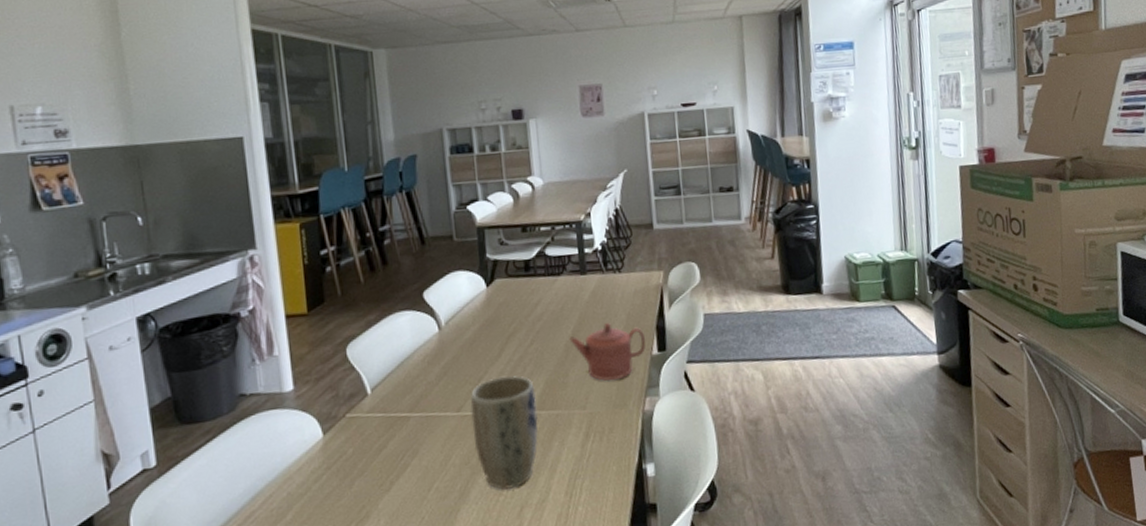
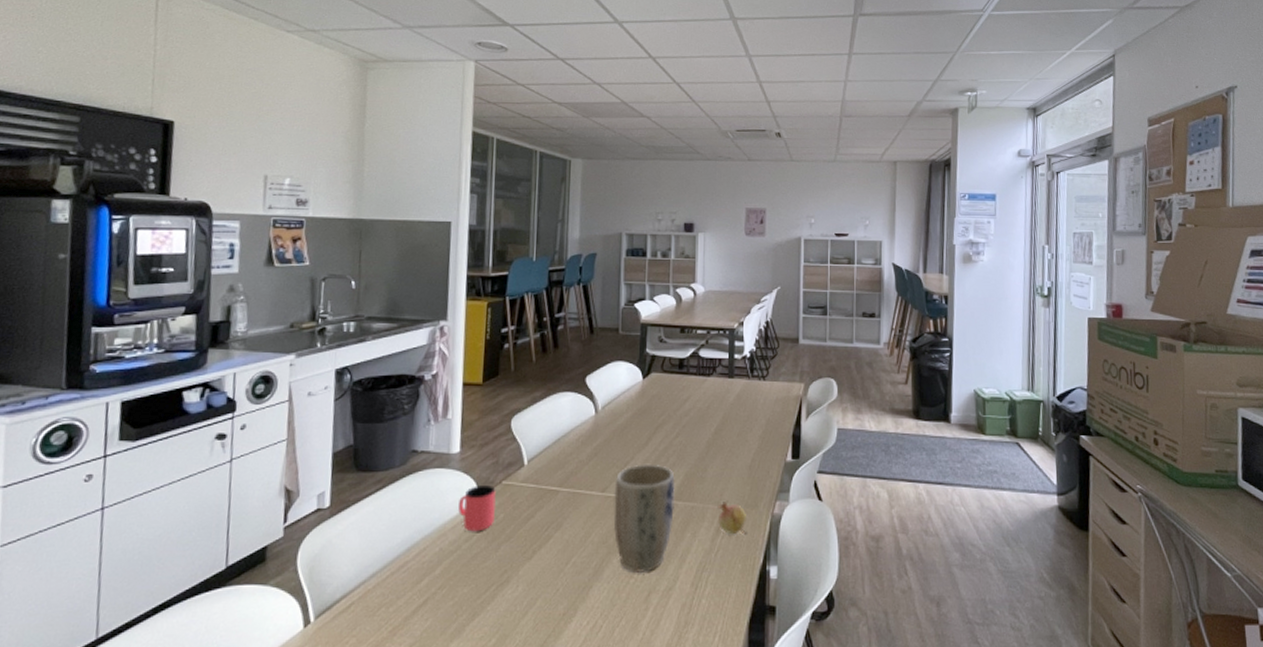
cup: none [301,420,345,472] -> present [458,485,496,532]
teapot: present [569,322,646,381] -> none [711,425,782,481]
fruit: none [584,403,619,438] -> present [717,500,747,535]

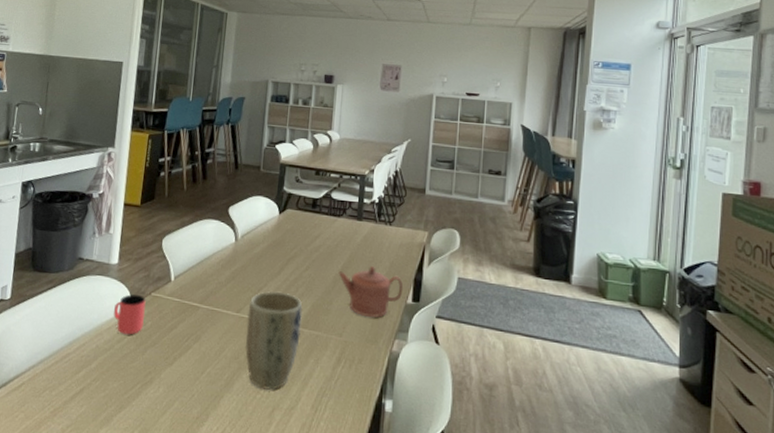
teapot: none [711,425,782,481] -> present [338,265,404,318]
fruit: present [717,500,747,535] -> none [340,333,366,368]

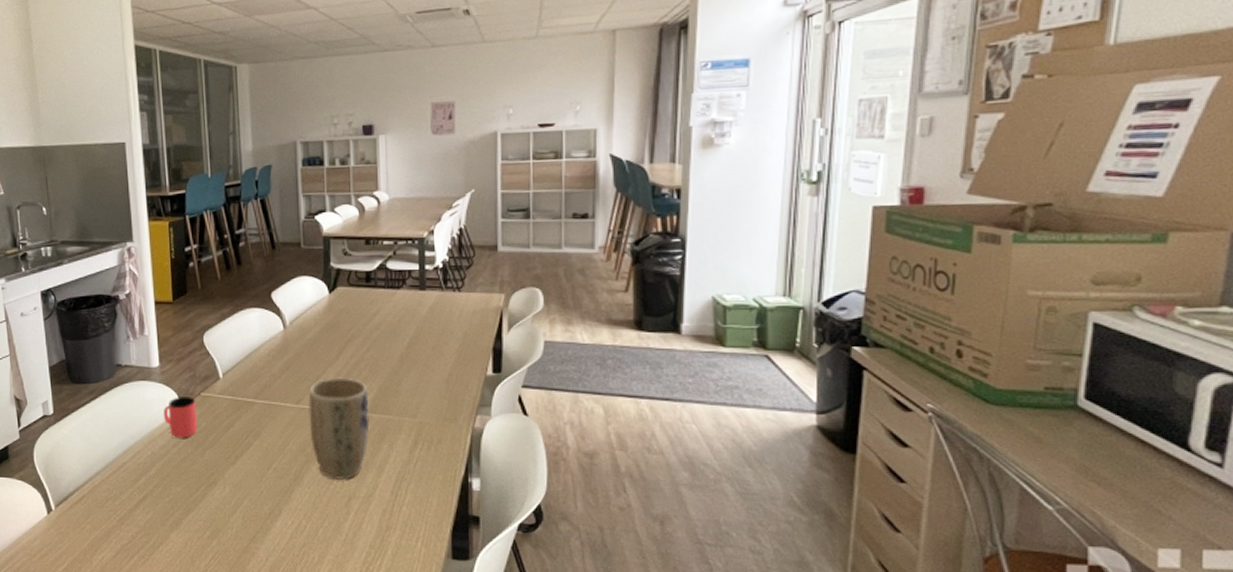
teapot: present [338,265,404,318] -> none [404,338,481,395]

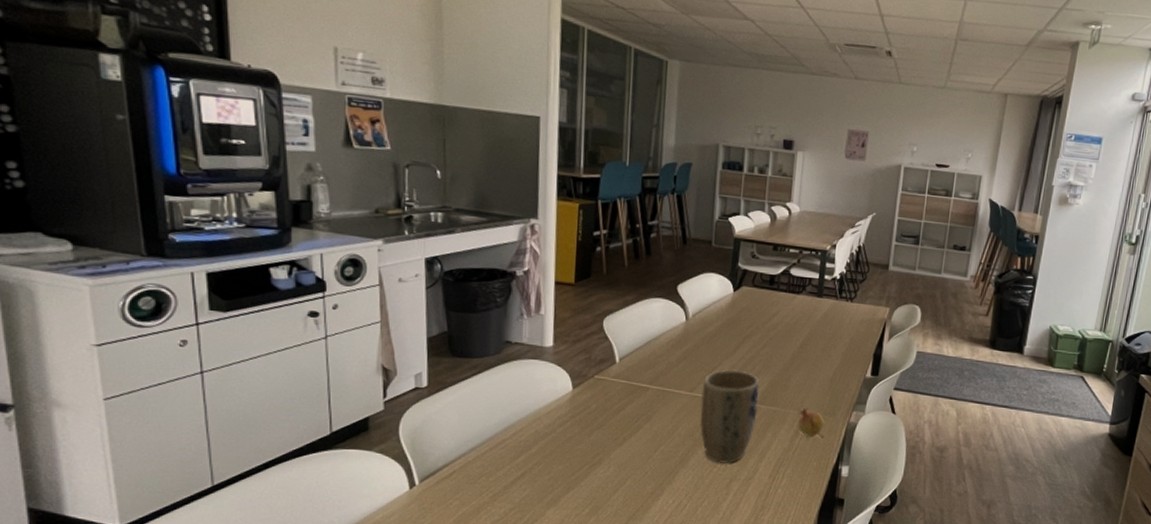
cup: present [164,397,199,438] -> none [553,378,589,418]
fruit: none [414,414,447,448] -> present [798,407,824,438]

